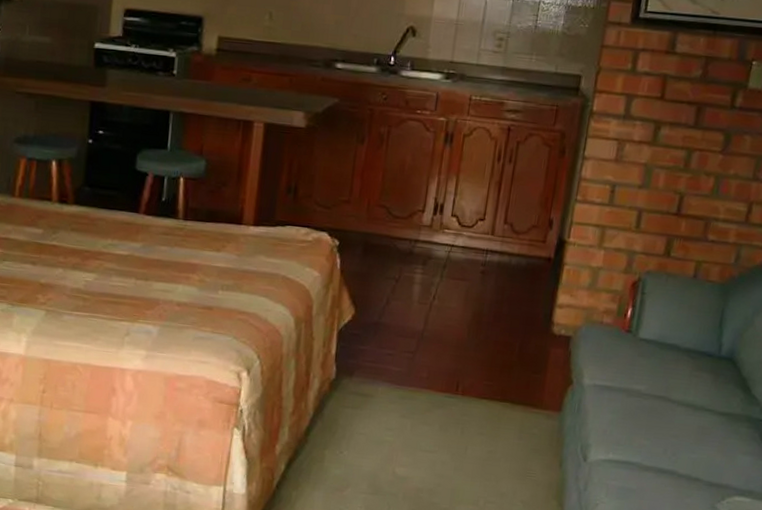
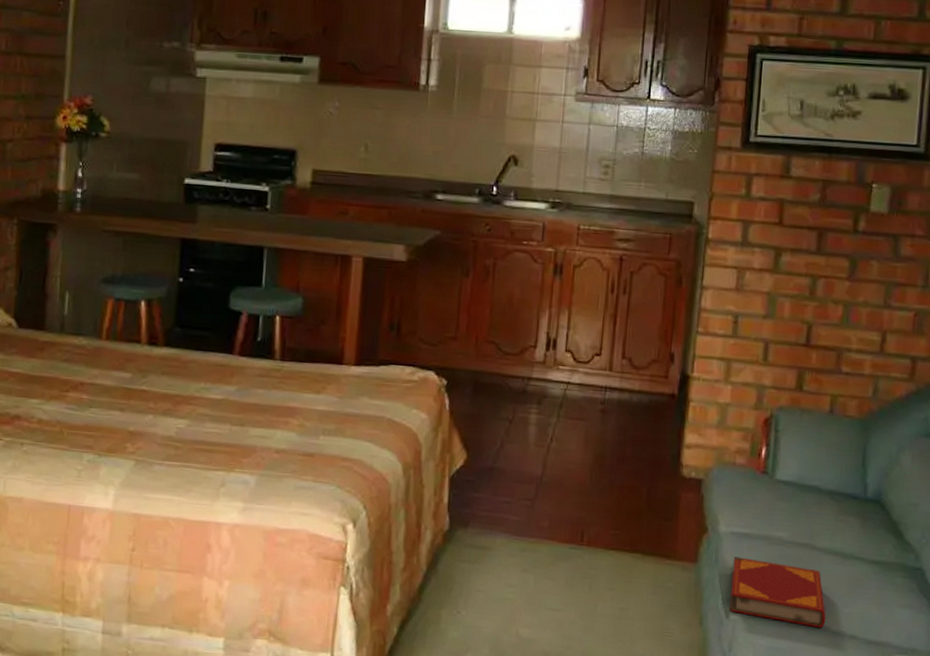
hardback book: none [587,406,675,472] -> present [730,556,826,629]

